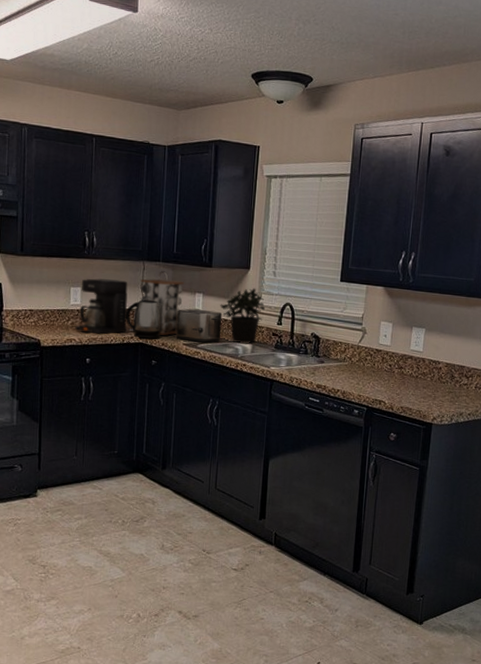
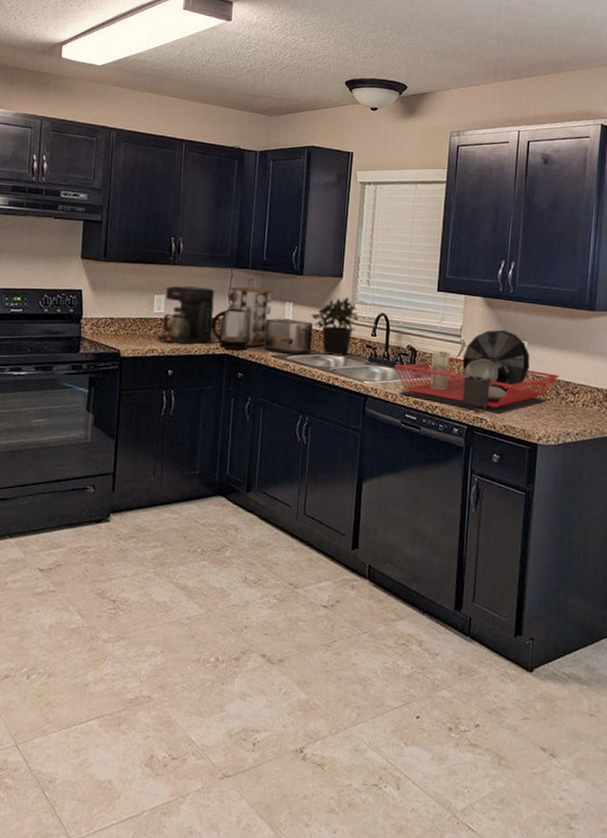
dish rack: none [299,317,454,397] -> present [395,329,559,415]

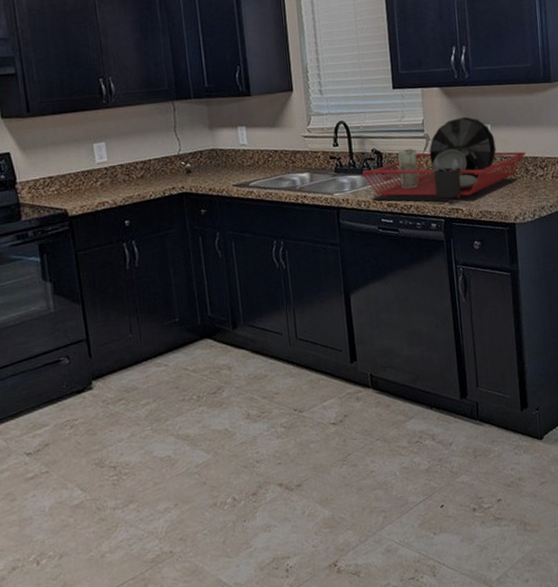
coffee maker: present [157,285,215,345] -> none [105,126,166,192]
kettle: present [211,307,251,350] -> none [161,142,206,189]
spice rack: present [227,278,273,347] -> none [173,108,224,180]
toaster: present [264,318,314,355] -> none [219,143,274,182]
potted plant: present [311,297,359,356] -> none [267,110,318,174]

